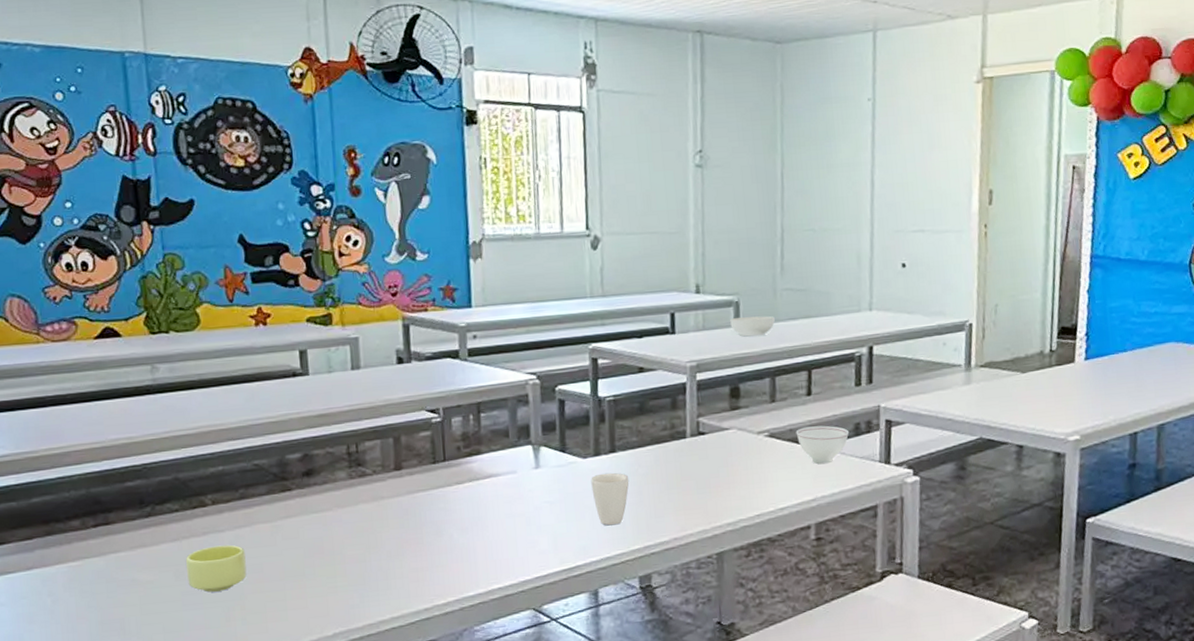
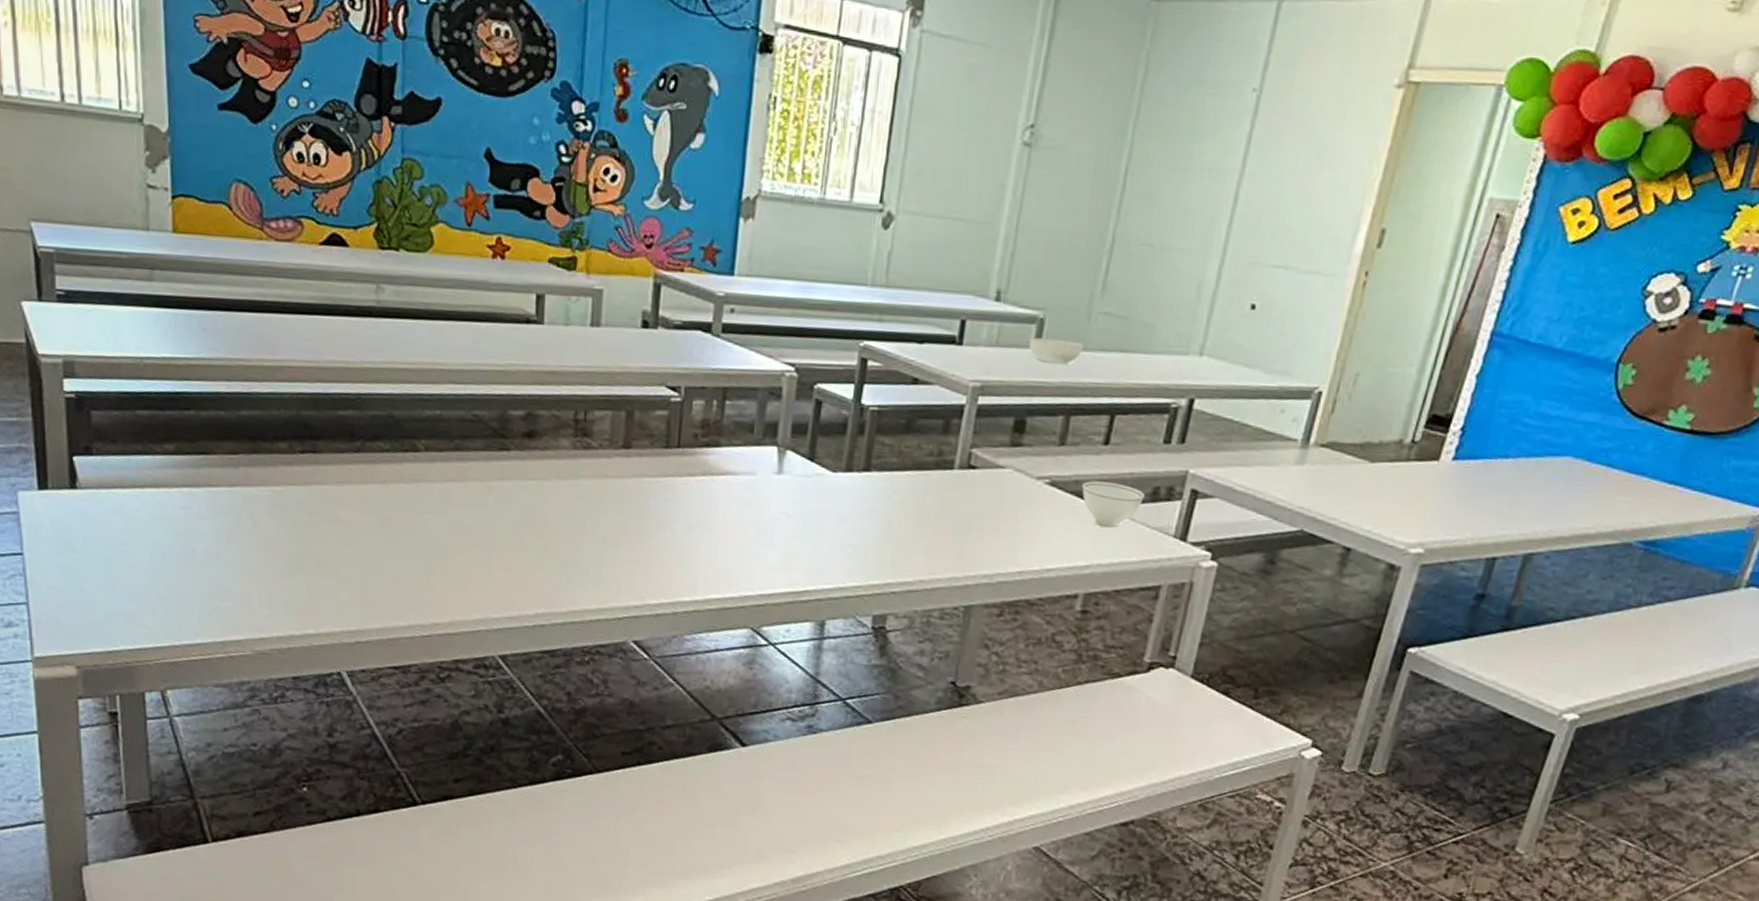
mug: present [185,544,247,592] -> none [390,496,453,546]
cup: present [591,472,629,526] -> none [836,492,881,554]

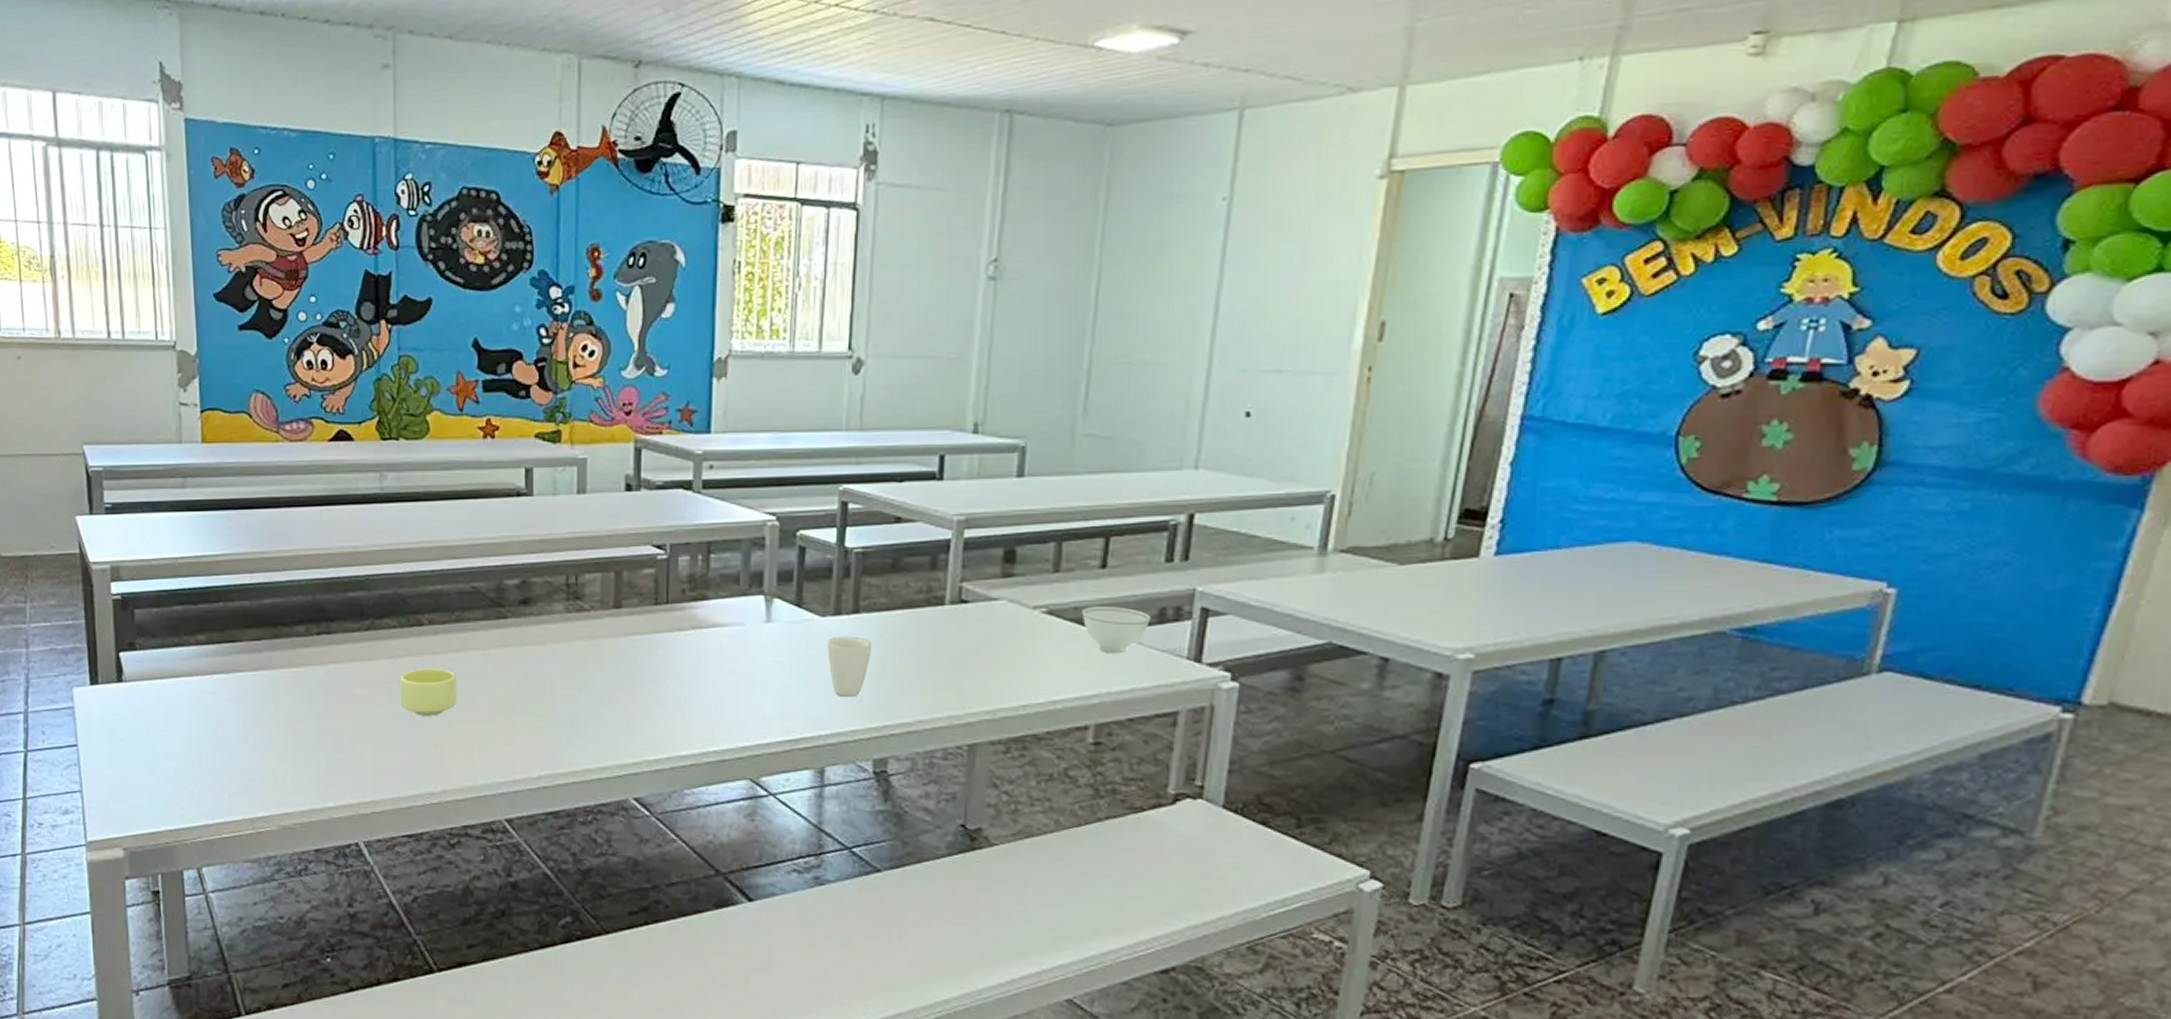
mug: none [390,496,453,546] -> present [399,668,457,716]
cup: none [836,492,881,554] -> present [828,636,872,697]
bowl: present [1028,338,1085,365] -> none [1011,466,1070,491]

